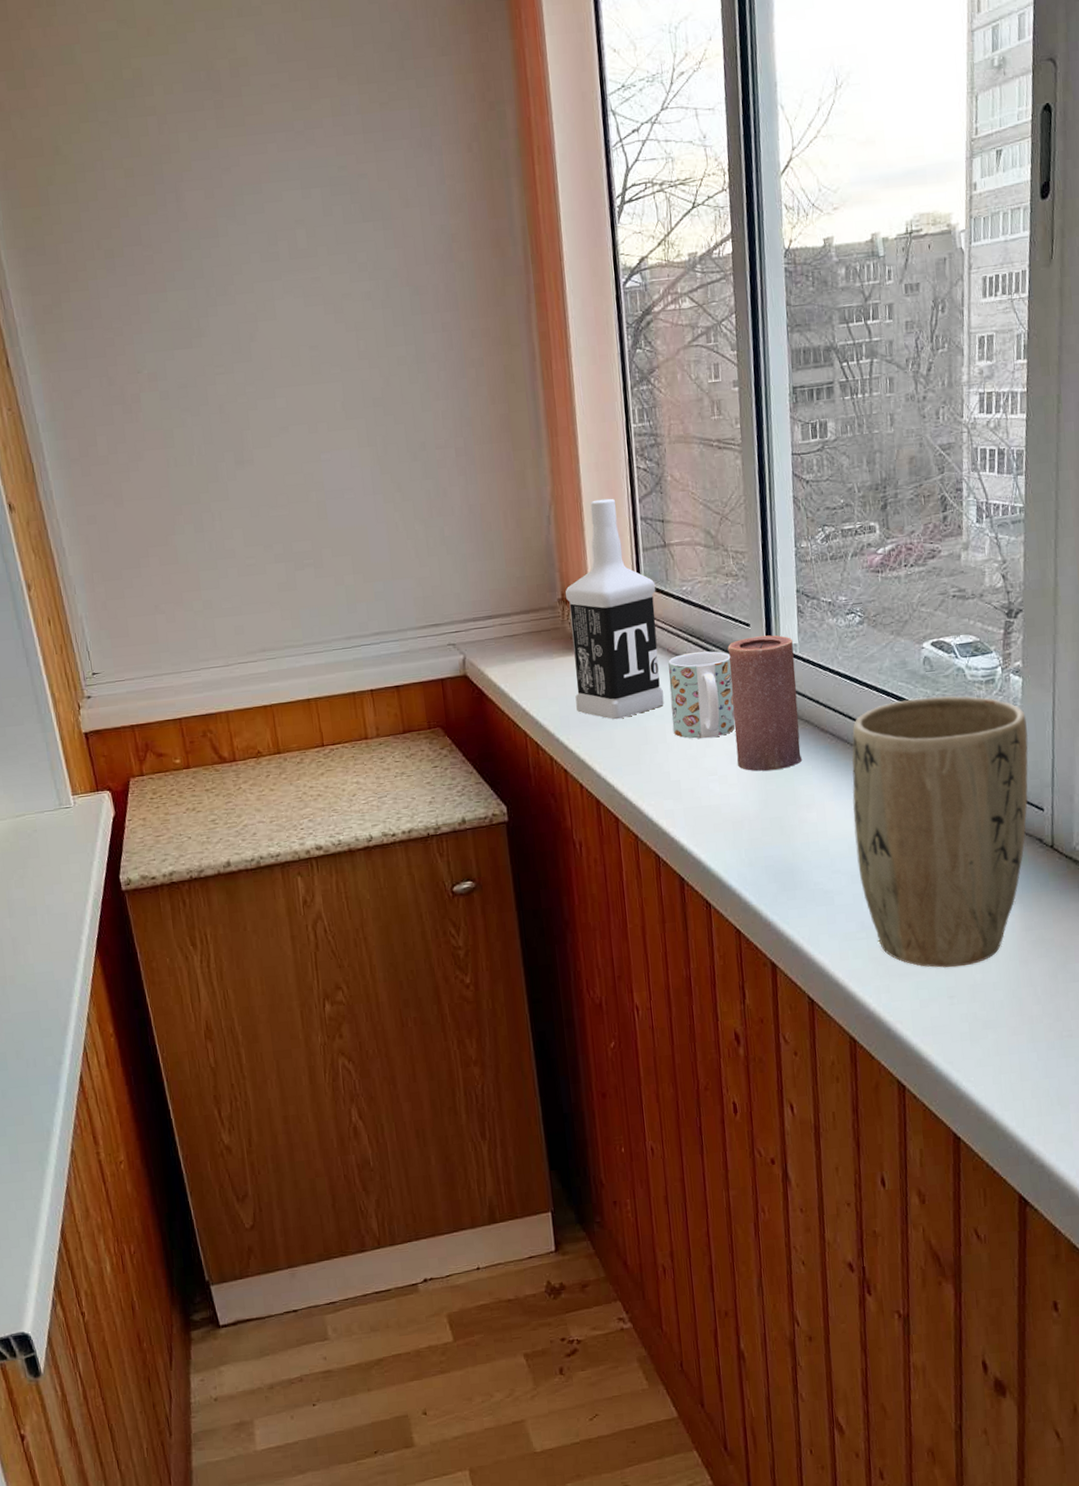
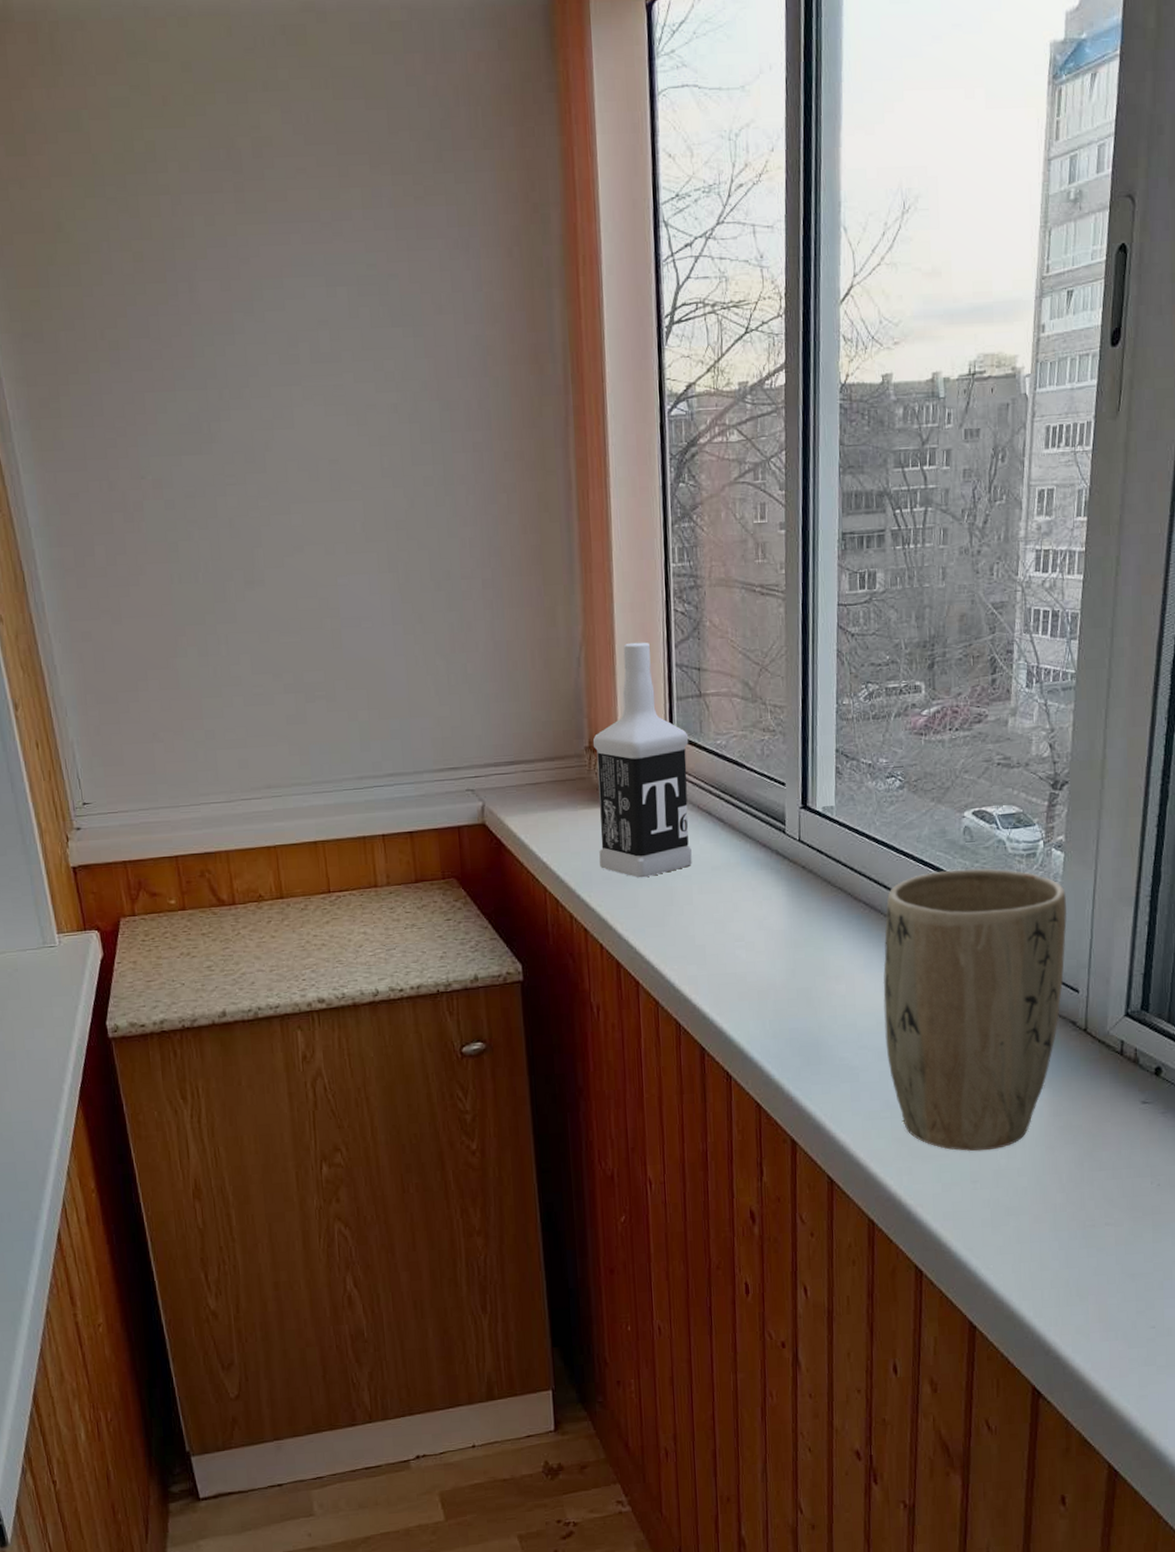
mug: present [668,651,736,739] -> none [698,810,766,902]
candle: present [727,635,803,772] -> none [761,796,834,939]

